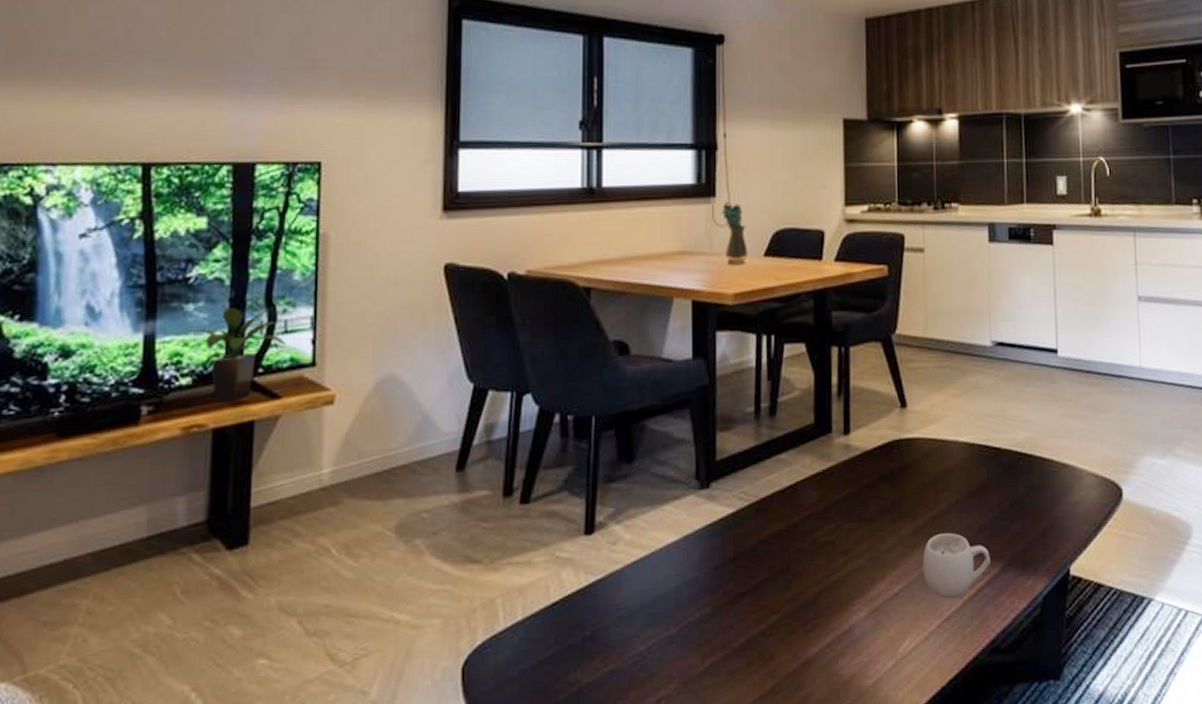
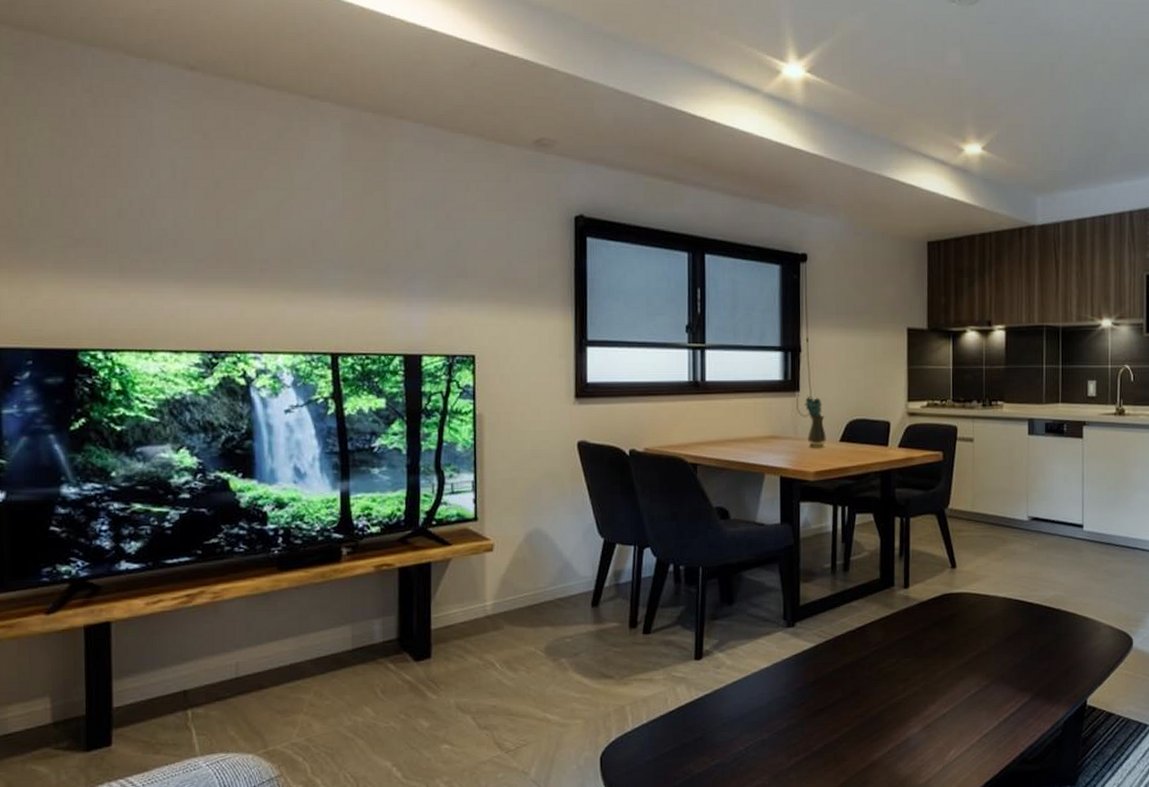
potted plant: present [184,305,286,403] -> none [372,470,453,547]
mug: present [922,532,992,599] -> none [966,668,1023,720]

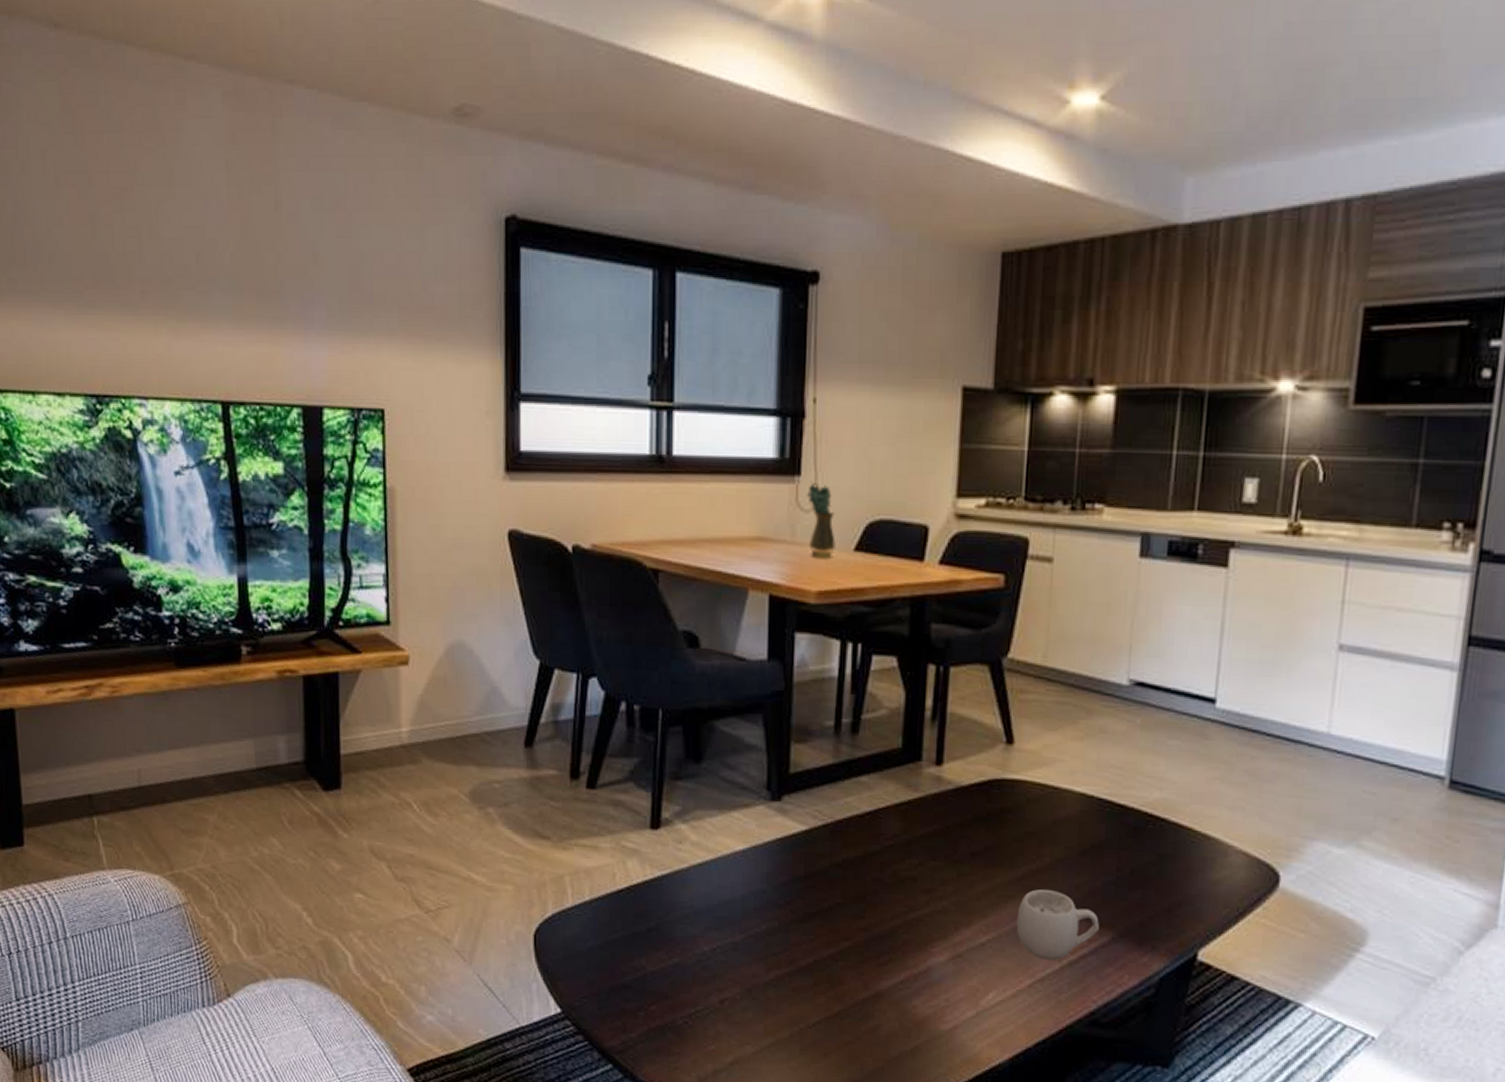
mug: none [966,668,1023,720] -> present [1016,889,1100,961]

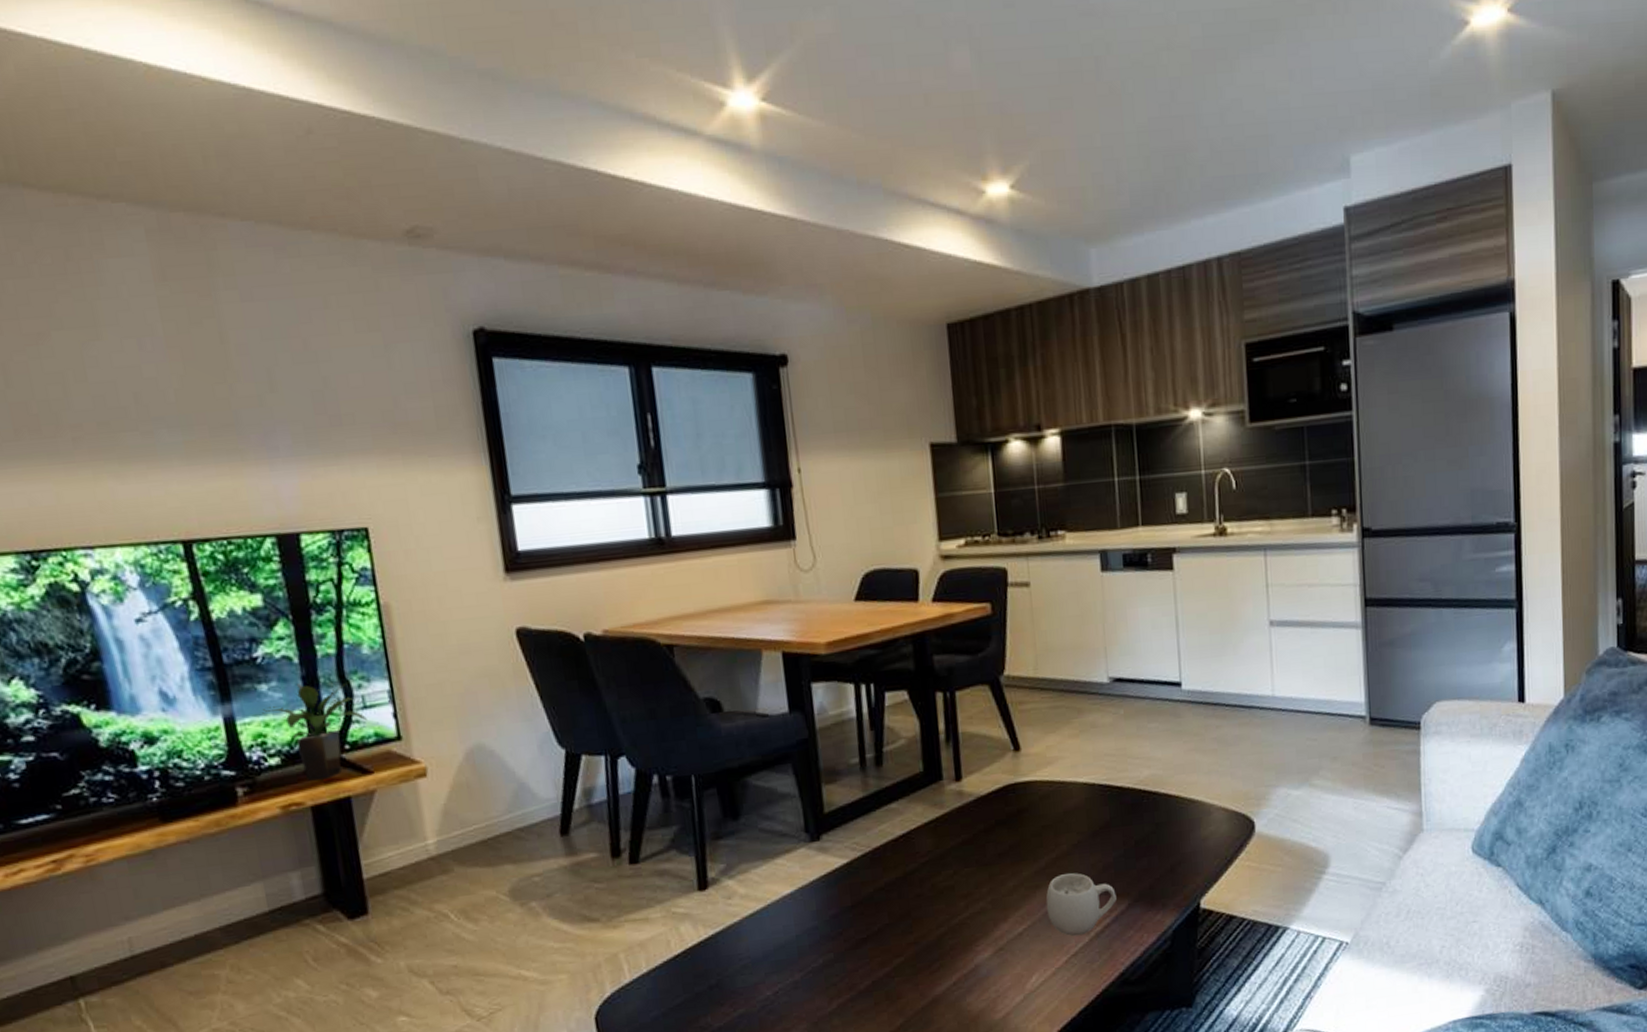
potted plant: none [271,555,362,652] -> present [262,681,367,781]
vase: present [806,482,836,561] -> none [803,544,838,614]

